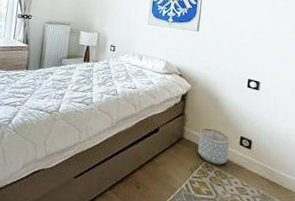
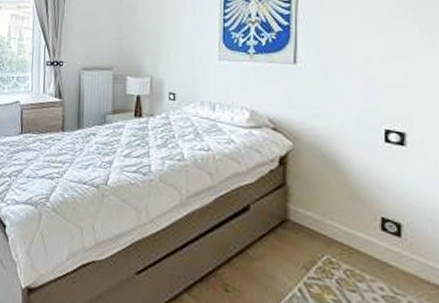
planter: present [198,127,230,165] -> none [312,204,364,261]

